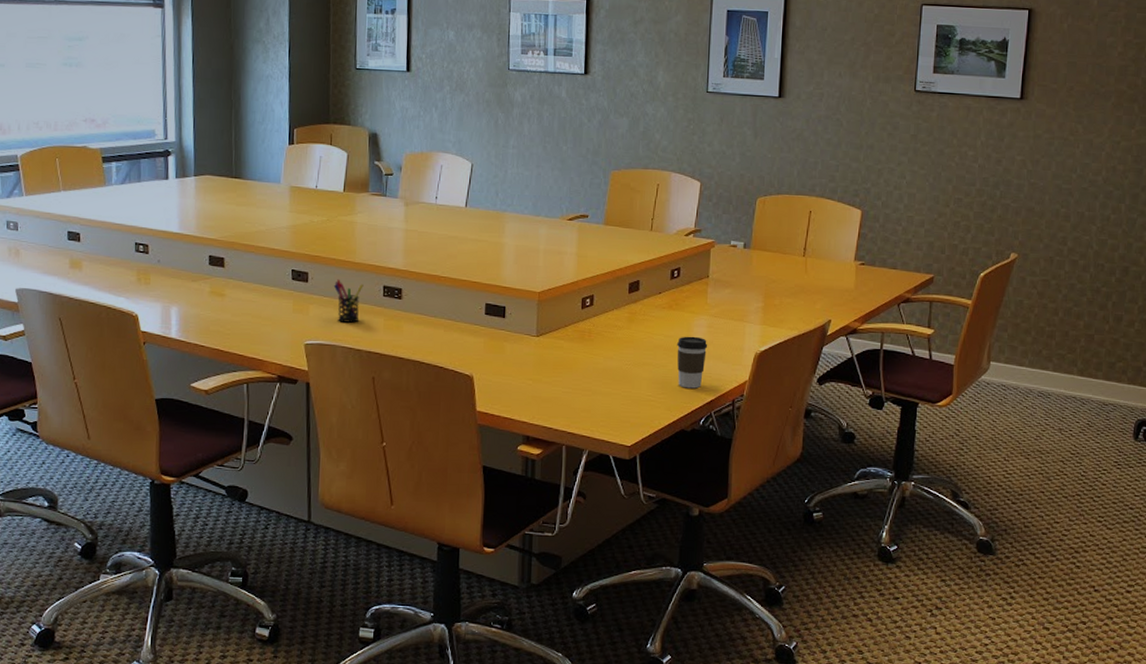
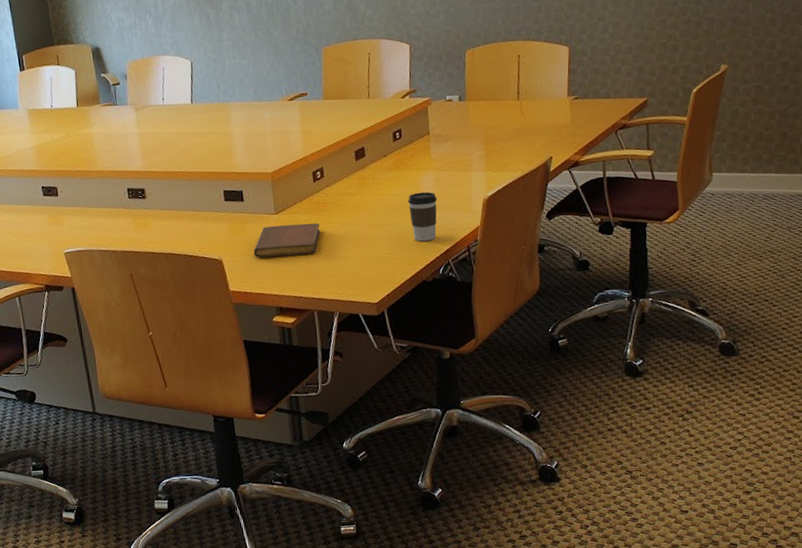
pen holder: present [333,279,364,323] -> none [81,189,110,228]
notebook: none [507,348,582,384] -> present [253,223,321,258]

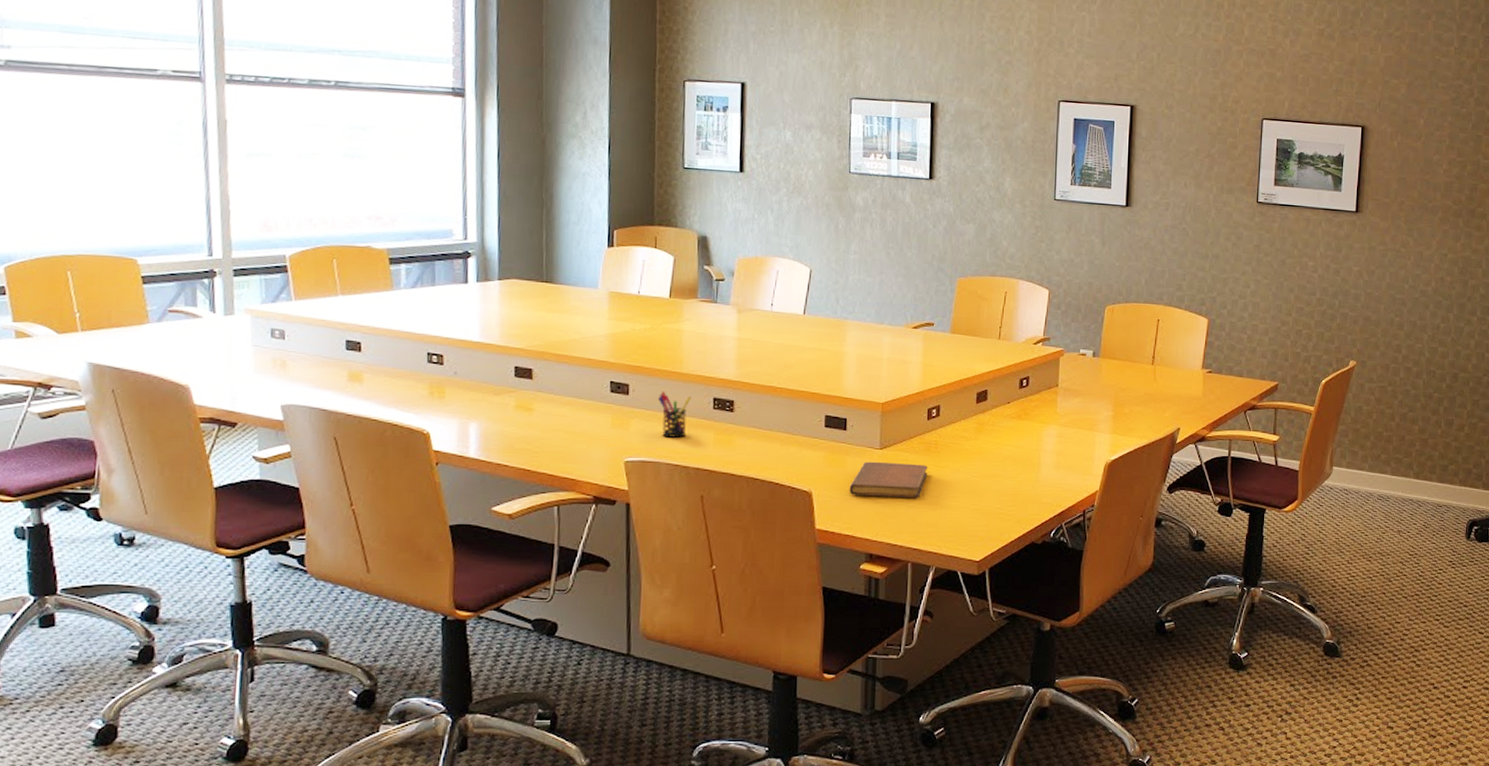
pen holder: none [81,189,110,228] -> present [657,391,691,438]
coffee cup: present [408,191,438,242] -> none [1026,446,1058,500]

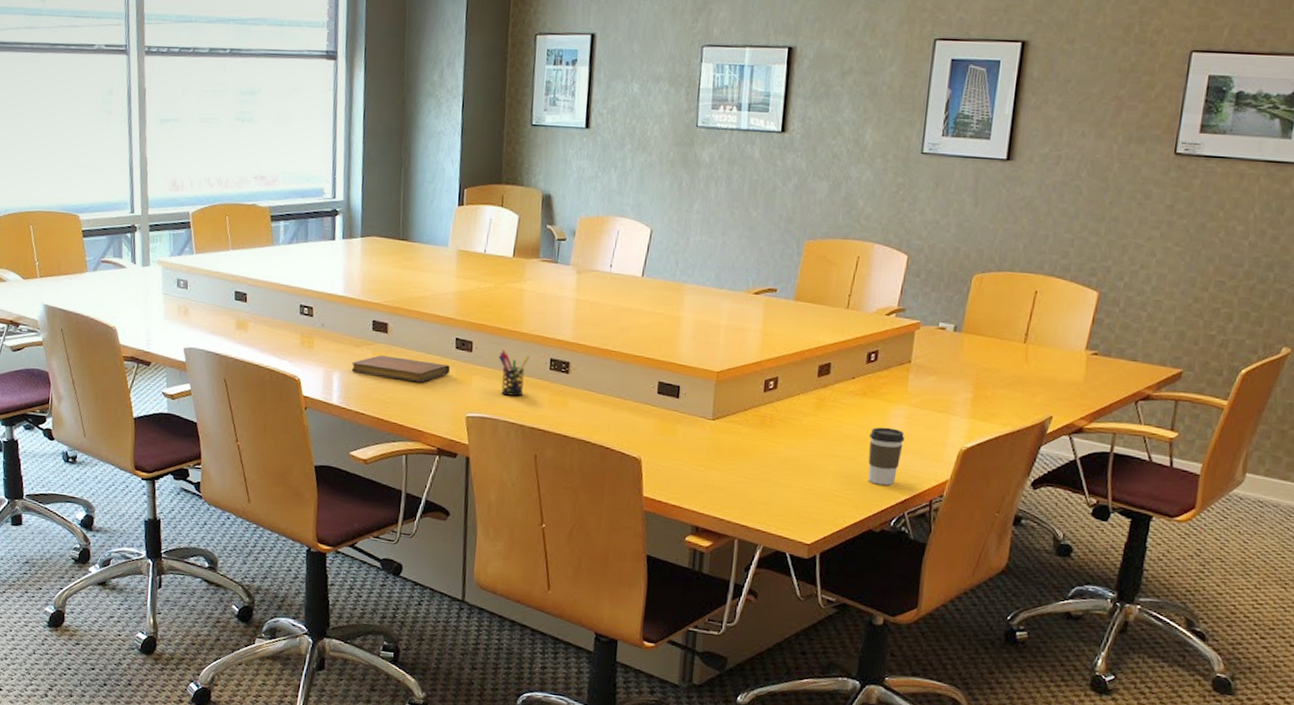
notebook: none [491,403,604,429] -> present [351,355,450,383]
notebook: present [849,461,928,498] -> none [678,431,762,473]
coffee cup: none [1026,446,1058,500] -> present [868,427,905,486]

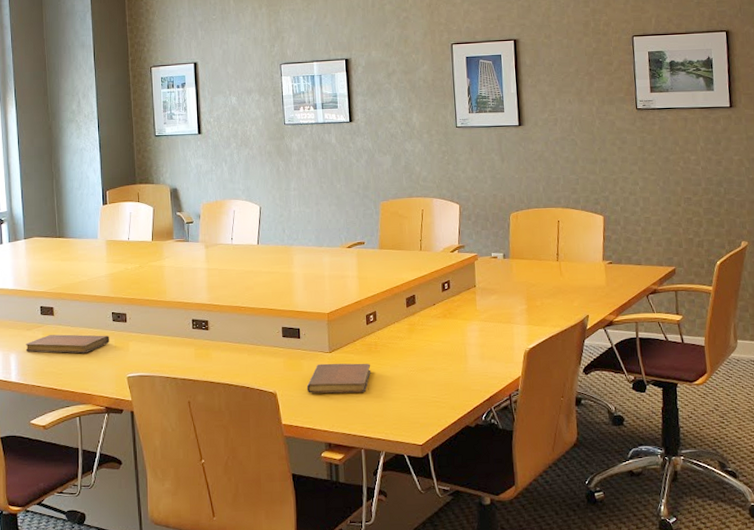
pen holder: present [498,350,530,397] -> none [148,317,175,355]
notebook: none [678,431,762,473] -> present [306,363,371,394]
coffee cup: present [868,427,905,486] -> none [454,340,482,388]

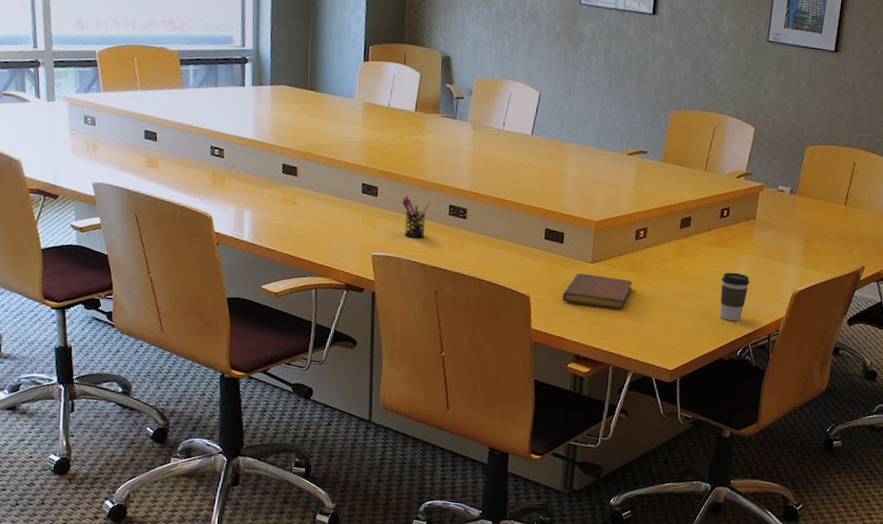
notebook: present [25,334,109,354] -> none [262,196,356,223]
pen holder: none [148,317,175,355] -> present [401,195,431,238]
coffee cup: none [454,340,482,388] -> present [720,272,750,322]

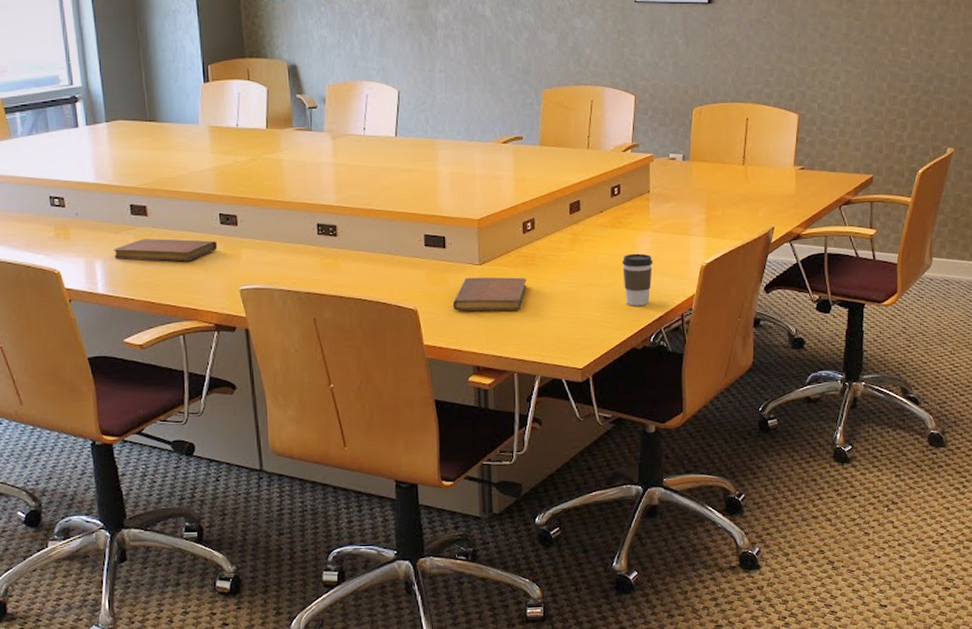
notebook: none [262,196,356,223] -> present [113,238,217,262]
pen holder: present [401,195,431,238] -> none [264,220,296,264]

